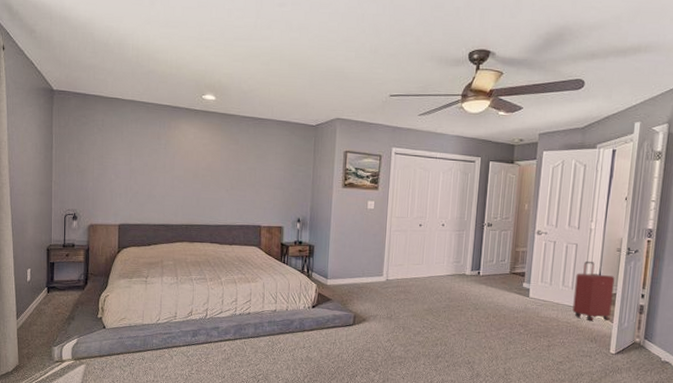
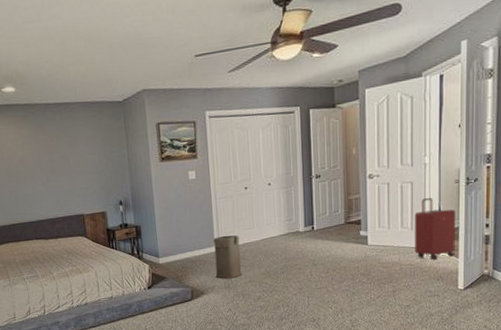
laundry basket: none [379,267,408,310] -> present [212,235,242,279]

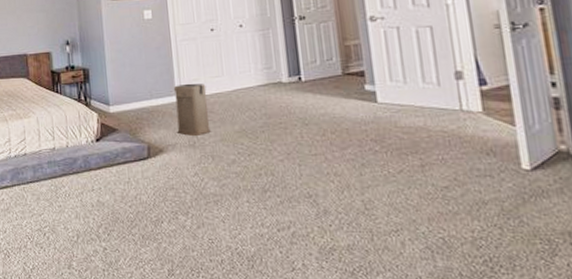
suitcase: present [414,197,456,259] -> none [440,45,509,126]

